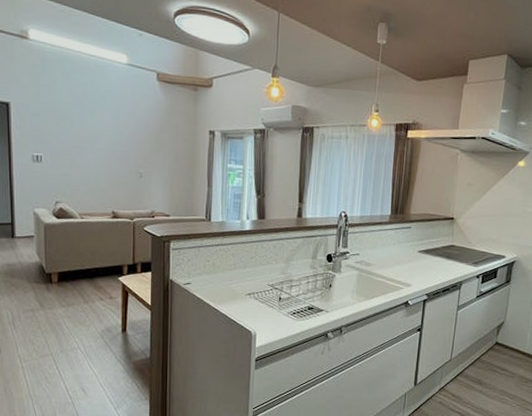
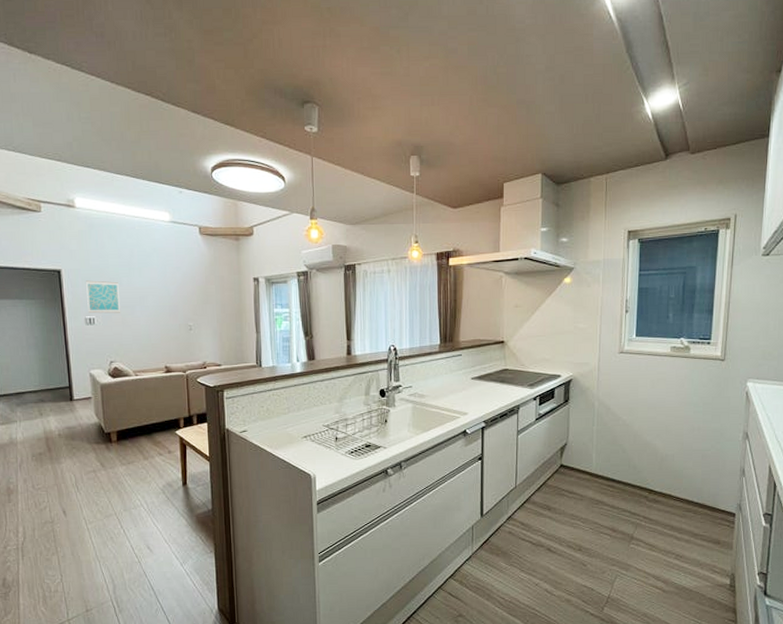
wall art: none [35,116,69,153] -> present [86,280,120,314]

